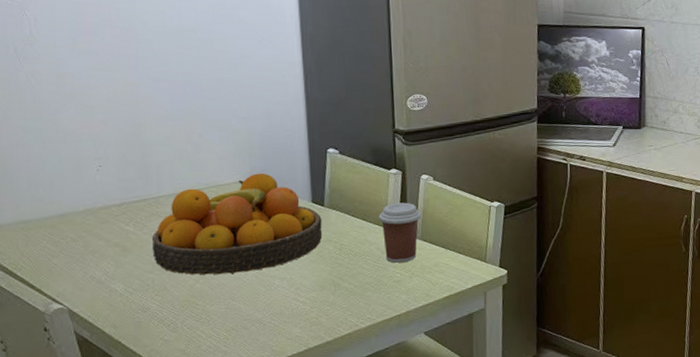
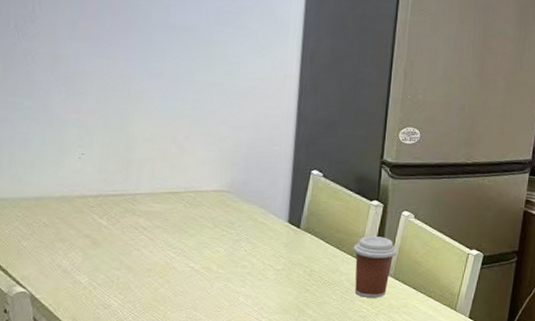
fruit bowl: present [151,173,322,275] -> none [121,184,296,284]

